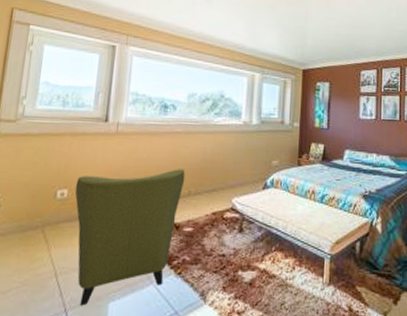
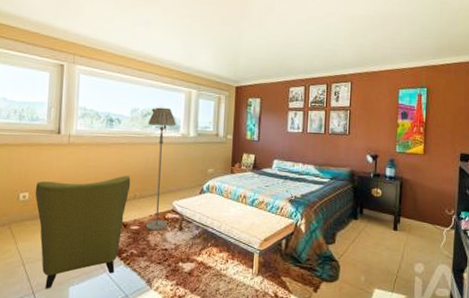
floor lamp: none [200,92,238,233] -> present [145,107,177,231]

